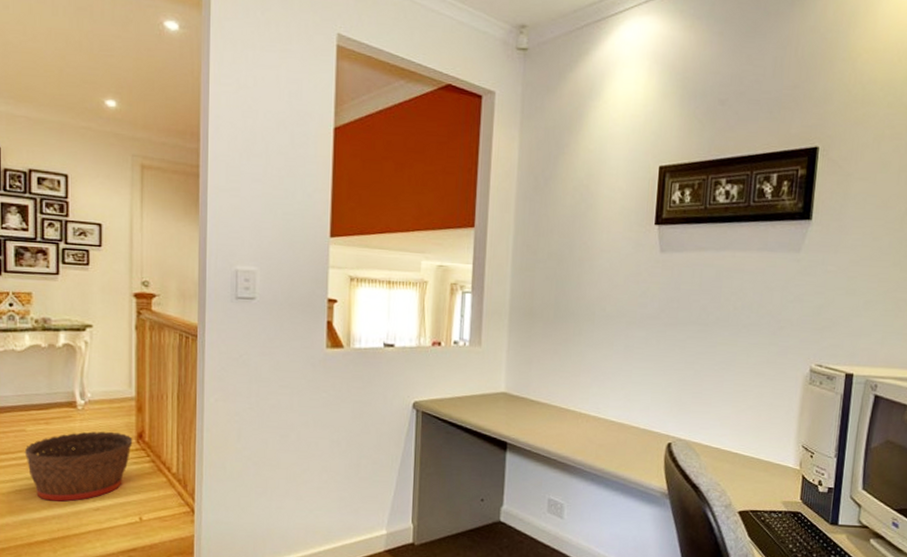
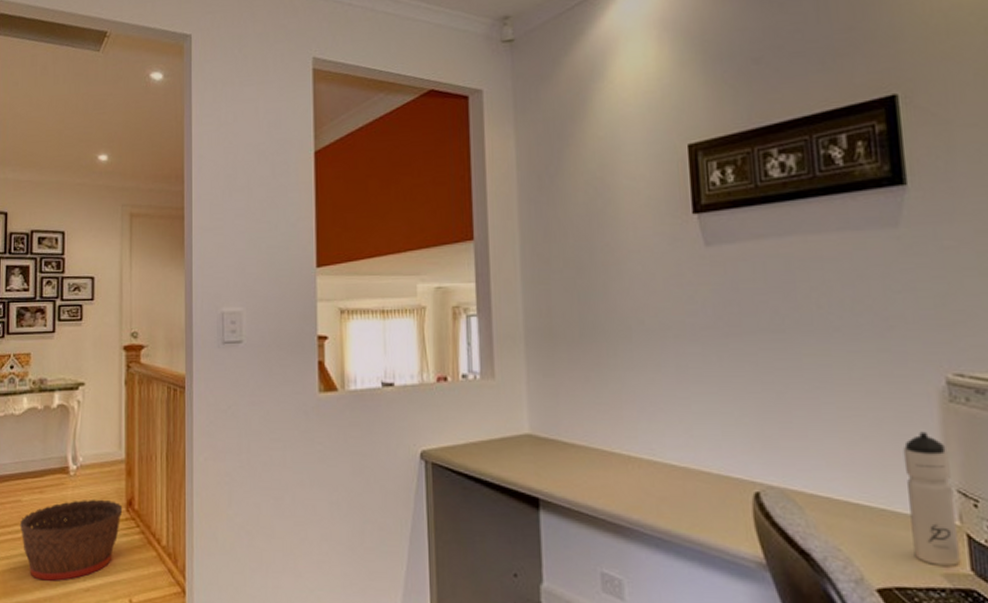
water bottle: none [767,404,802,496] -> present [902,431,961,566]

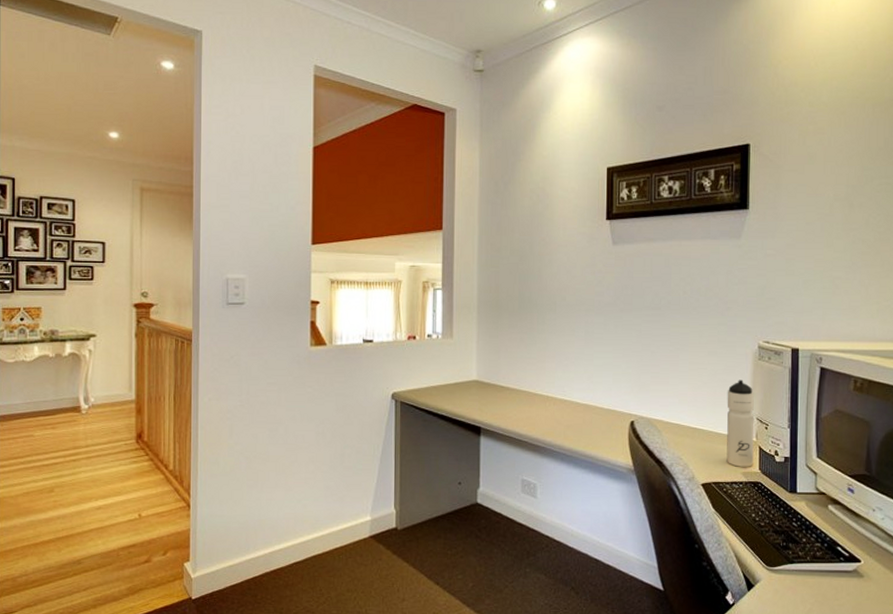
basket: present [19,499,123,581] -> none [32,433,133,502]

